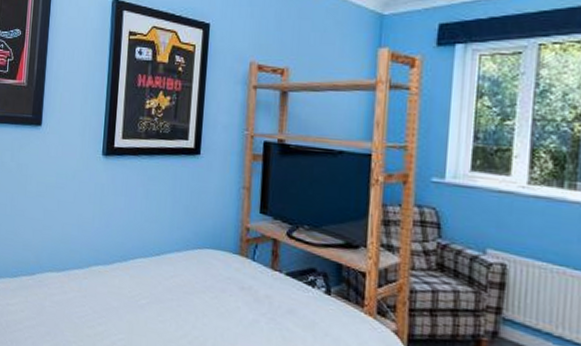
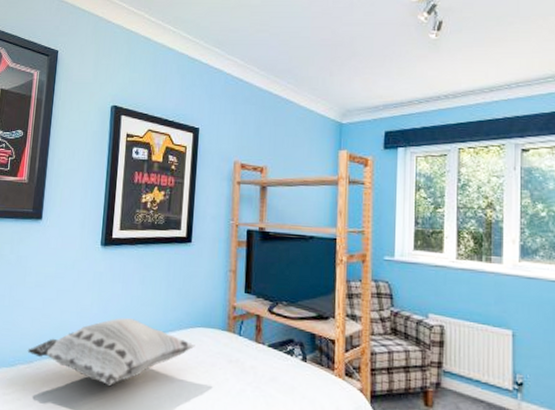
decorative pillow: none [29,233,204,306] -> present [27,318,195,387]

